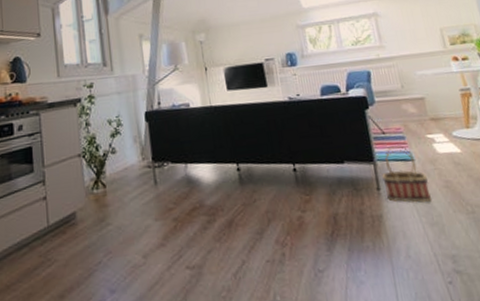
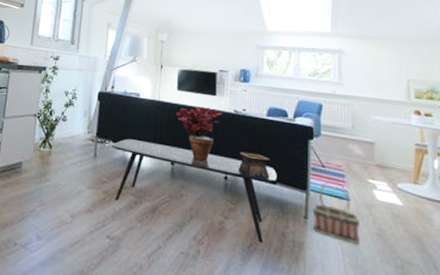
coffee table: none [170,146,345,228] -> present [111,139,277,244]
potted plant: none [231,101,278,159] -> present [176,106,223,161]
decorative box: none [303,136,337,163] -> present [238,151,271,179]

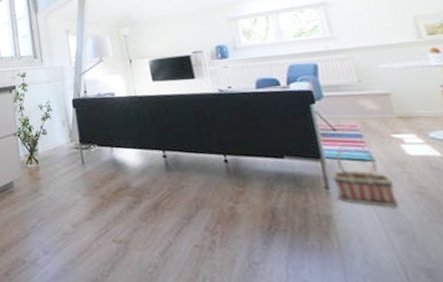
coffee table: present [111,139,277,244] -> none [97,138,284,223]
potted plant: present [176,106,223,161] -> none [157,92,207,148]
decorative box: present [238,151,271,179] -> none [235,130,275,156]

